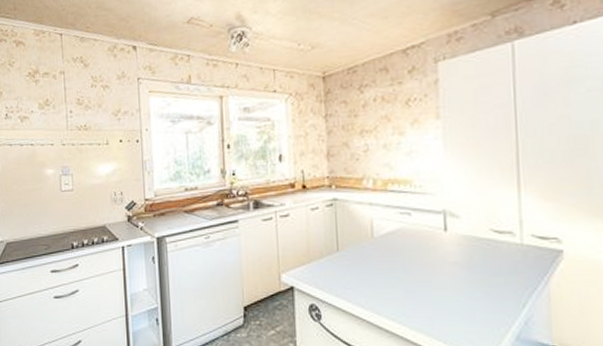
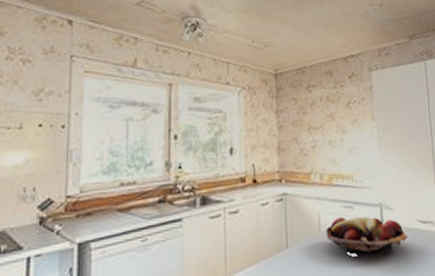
fruit basket: none [379,224,478,263] -> present [326,217,408,254]

